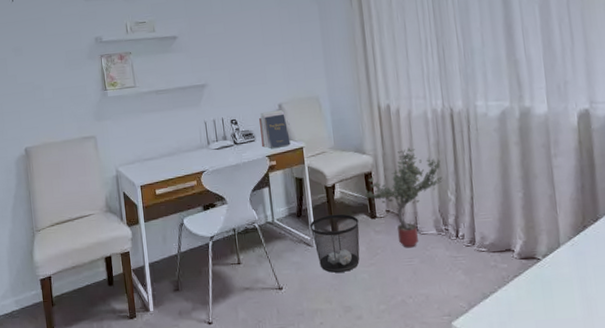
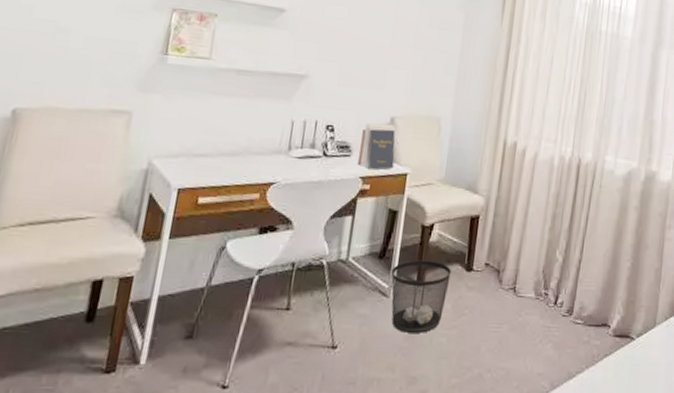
potted tree: present [363,147,443,248] -> none [463,193,557,311]

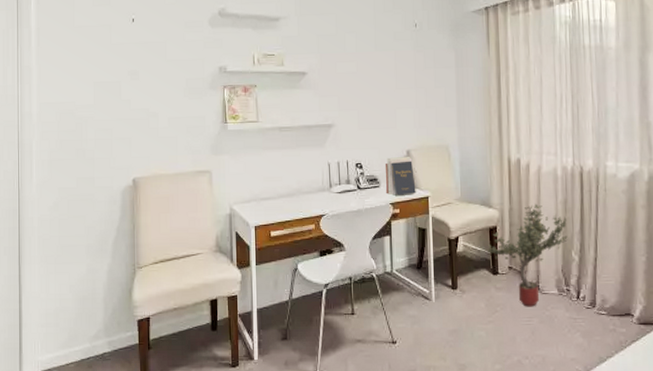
waste bin: present [391,260,452,333] -> none [429,268,480,329]
potted tree: none [463,193,557,311] -> present [486,203,568,307]

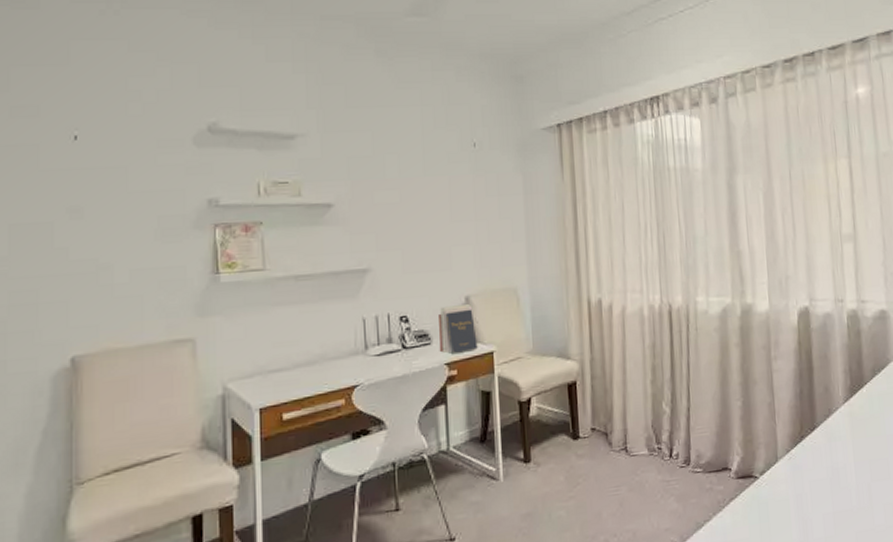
potted tree: present [486,203,568,307] -> none [565,350,657,474]

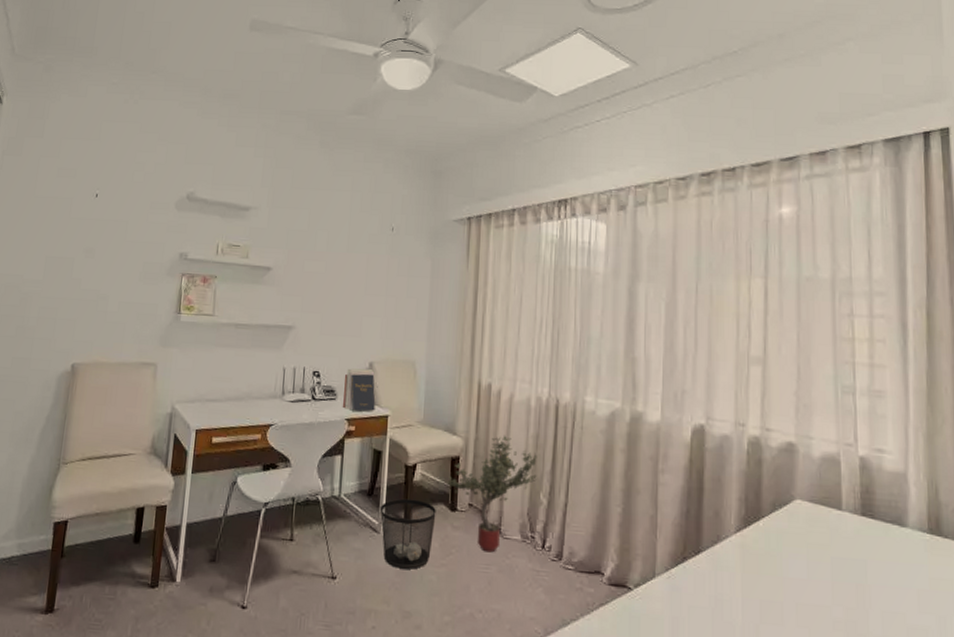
waste bin: none [495,435,558,513] -> present [379,498,436,570]
potted tree: none [565,350,657,474] -> present [446,435,537,553]

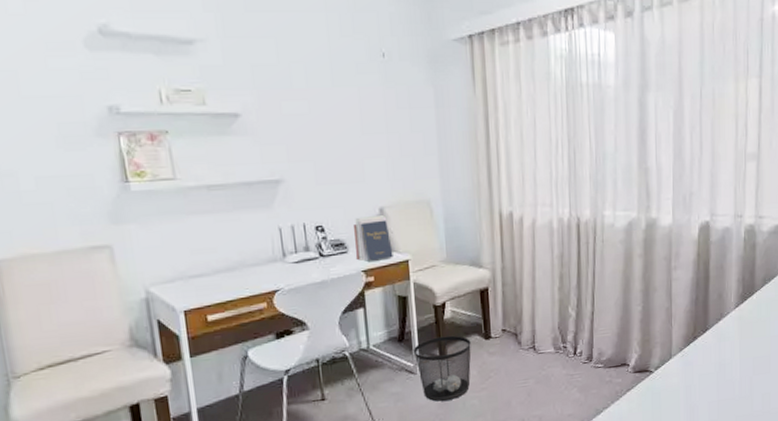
potted tree: present [446,435,537,553] -> none [477,259,564,369]

